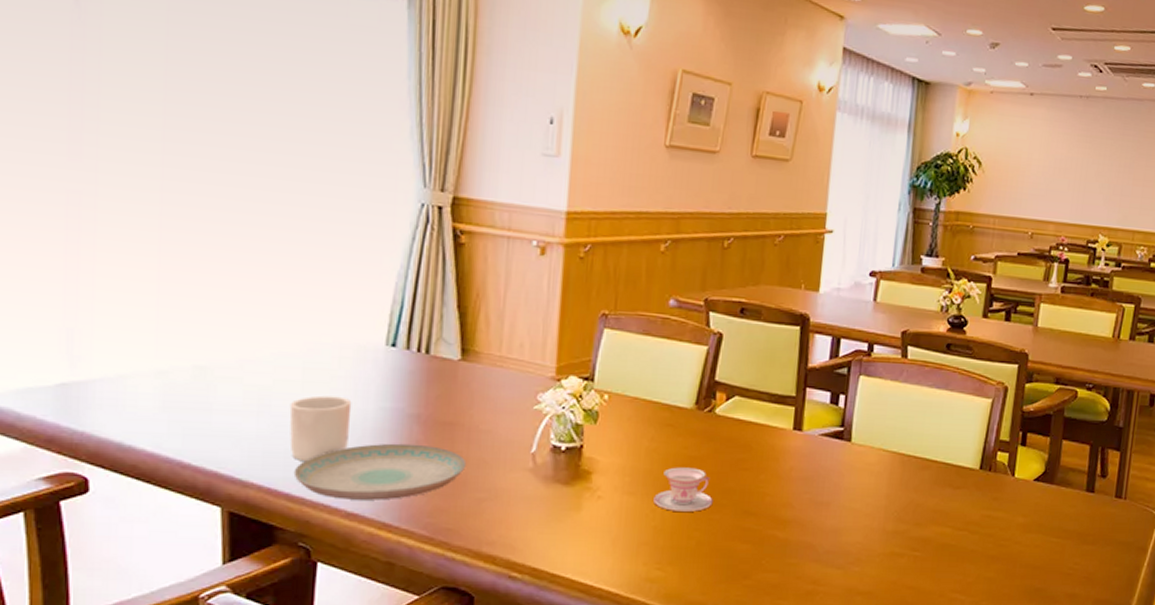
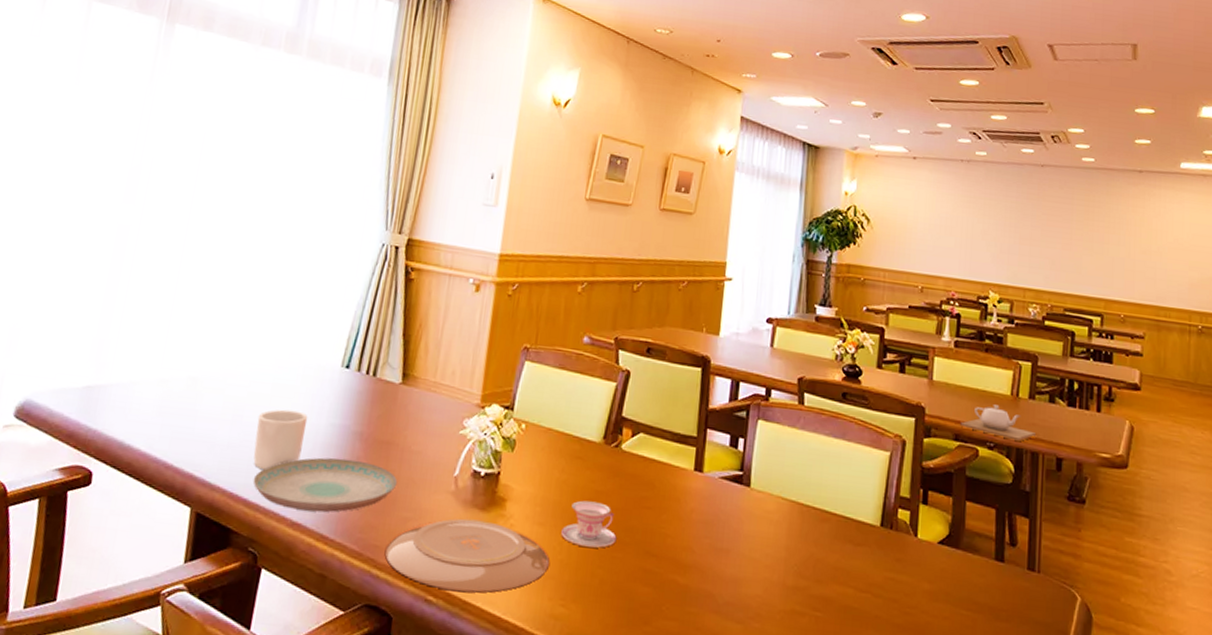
plate: none [459,494,642,566] -> present [384,518,550,593]
teapot: none [1061,347,1133,381] -> present [960,404,1036,441]

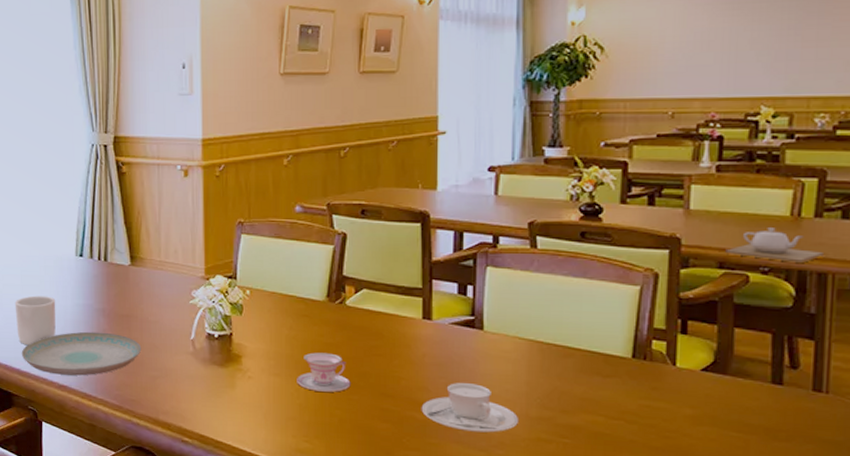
plate: present [384,518,550,593] -> none [140,374,289,434]
teacup: none [683,544,777,603] -> present [421,383,520,433]

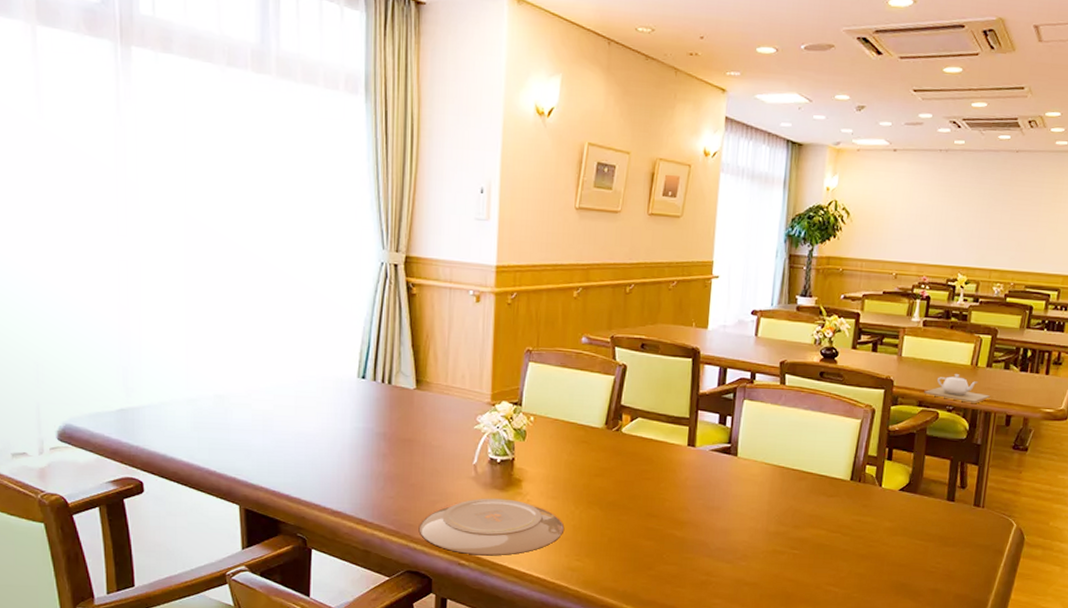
mug: present [14,295,56,346] -> none [286,418,333,470]
plate: present [21,331,142,376] -> none [291,456,423,501]
plate: none [140,374,289,434] -> present [418,498,564,556]
teacup: present [297,352,351,392] -> none [572,476,622,514]
teacup: present [421,383,520,433] -> none [680,503,761,547]

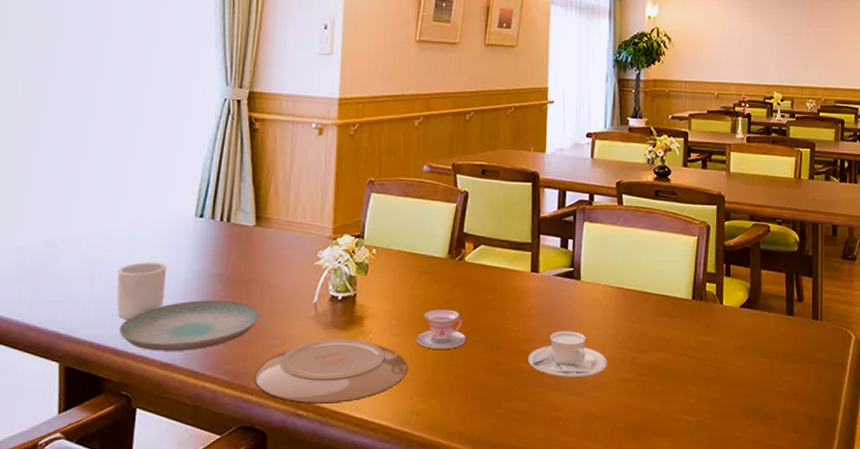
mug: none [286,418,333,470] -> present [116,262,167,320]
plate: none [291,456,423,501] -> present [119,300,260,351]
teacup: none [572,476,622,514] -> present [416,309,467,349]
teacup: none [680,503,761,547] -> present [527,331,608,378]
teapot: present [924,374,990,403] -> none [754,187,815,215]

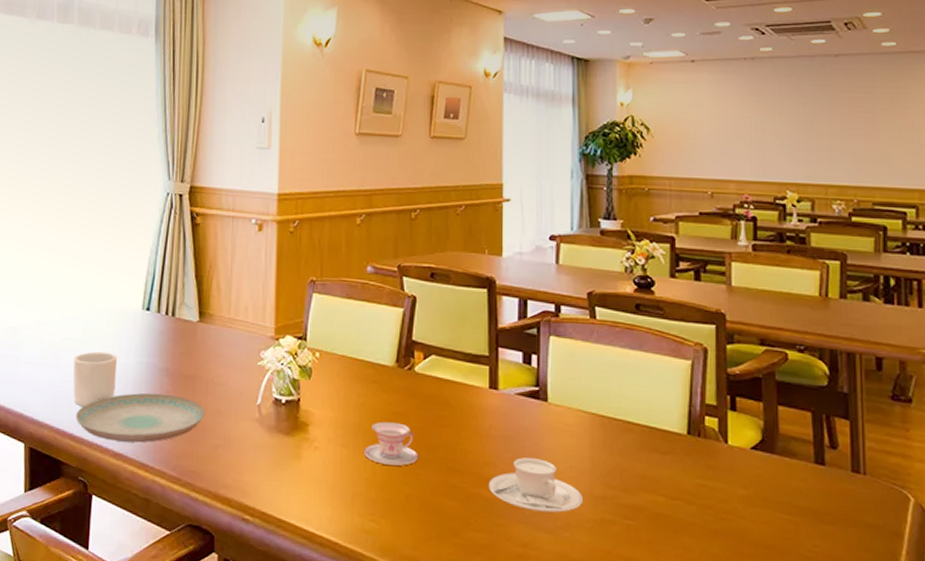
plate: present [254,339,408,404] -> none [200,443,355,511]

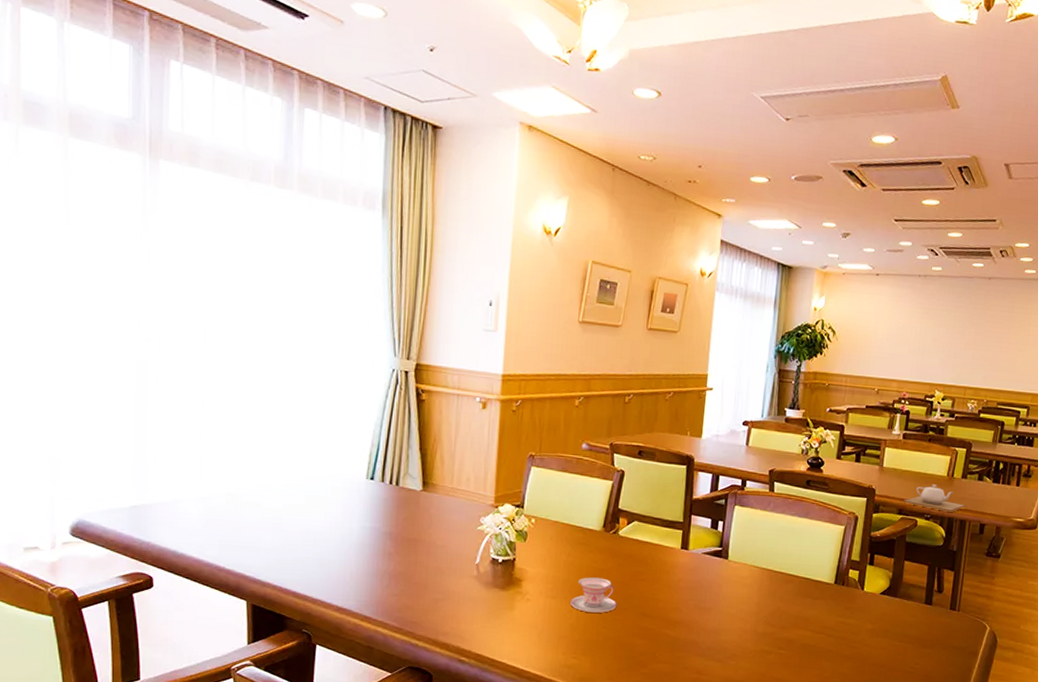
mug: present [73,351,118,407] -> none [296,517,341,568]
plate: present [75,393,205,443] -> none [299,554,427,599]
teacup: present [488,457,584,513] -> none [673,604,749,647]
teapot: none [765,307,850,342] -> present [903,484,965,512]

